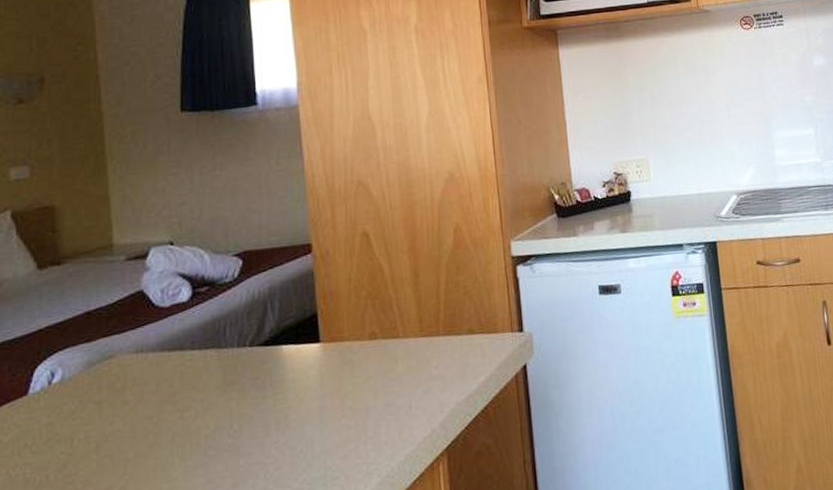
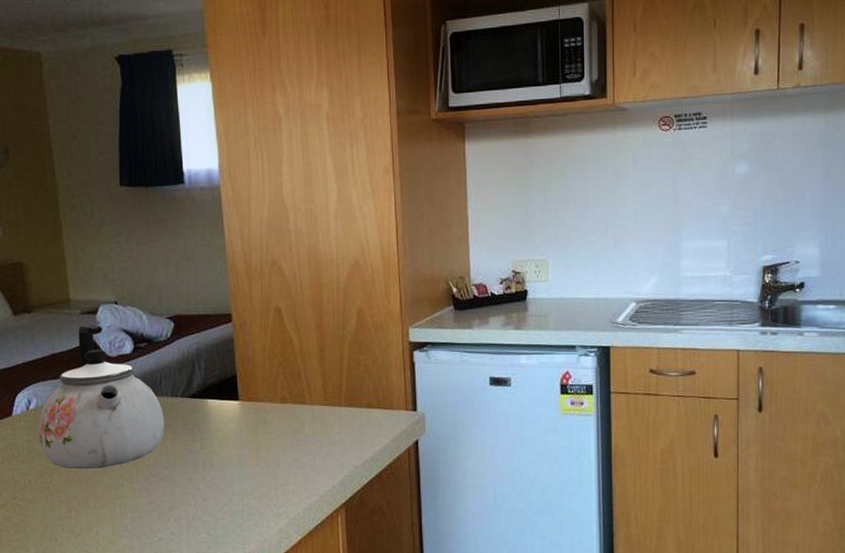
kettle: none [63,271,228,454] -> present [38,324,164,470]

